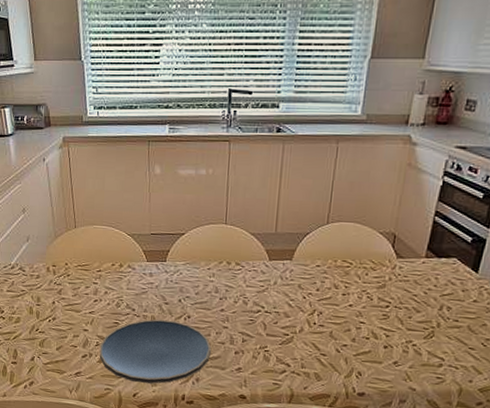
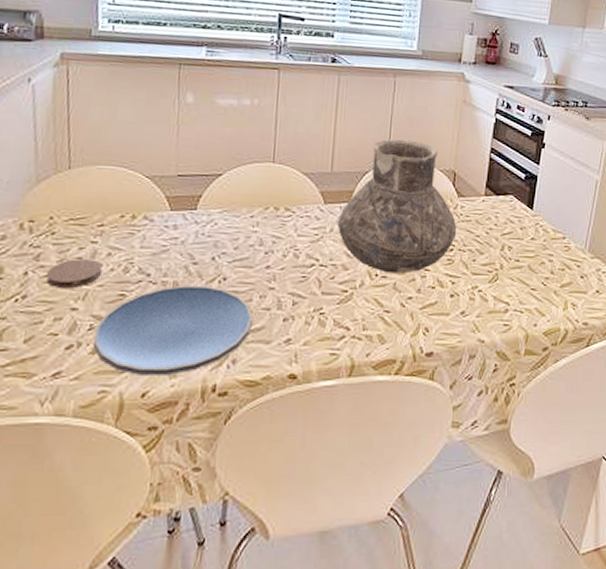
coaster: none [67,294,103,316] -> present [46,259,103,289]
vase: none [280,203,395,324] -> present [337,139,457,274]

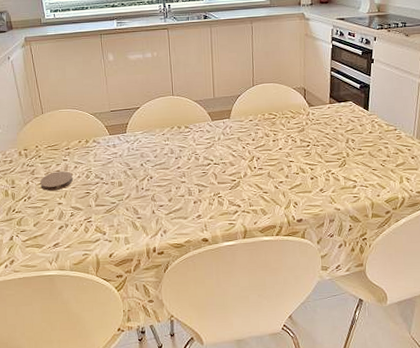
plate: present [92,285,253,377] -> none [74,183,173,244]
vase: present [337,139,457,274] -> none [222,68,311,166]

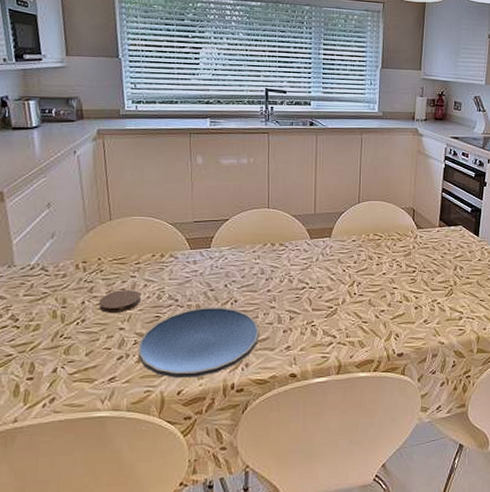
plate: none [74,183,173,244] -> present [137,307,259,379]

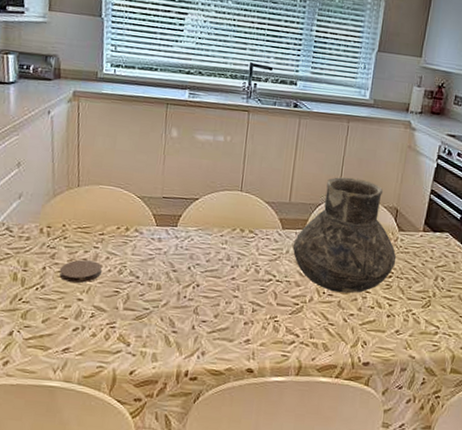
plate: present [137,307,259,379] -> none [93,287,220,360]
vase: none [322,184,418,292] -> present [292,177,397,294]

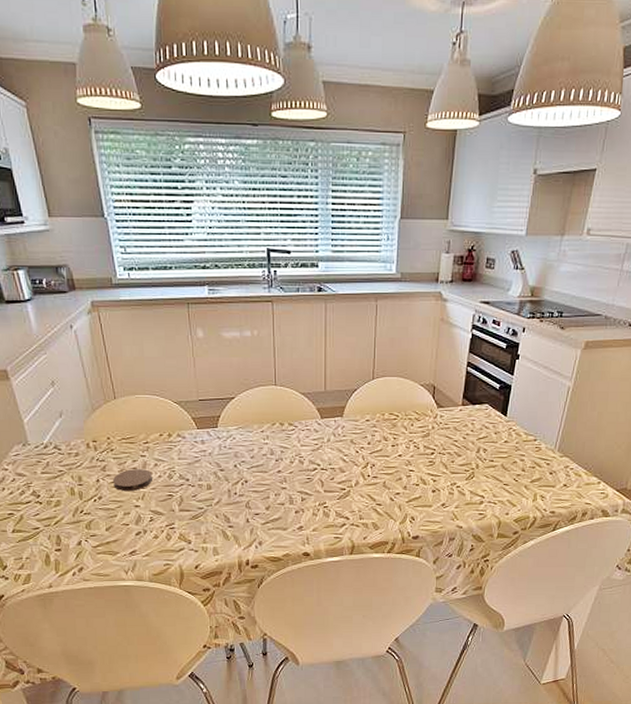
vase: present [292,177,397,294] -> none [333,359,437,474]

